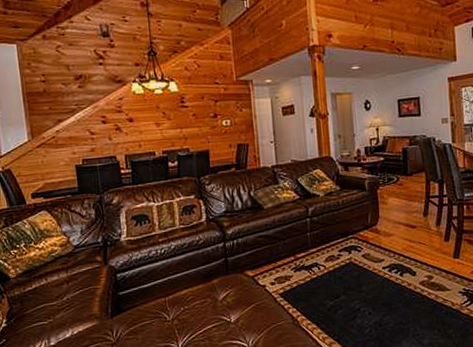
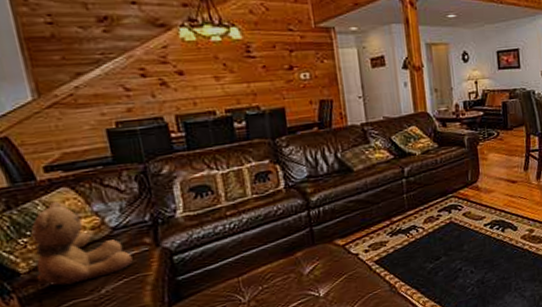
teddy bear: none [19,221,87,291] -> present [30,201,133,286]

